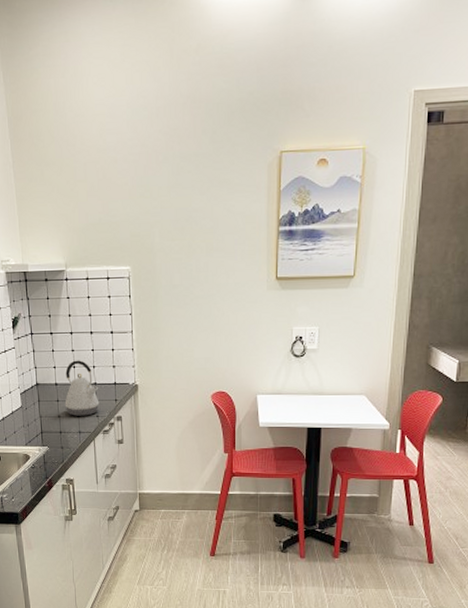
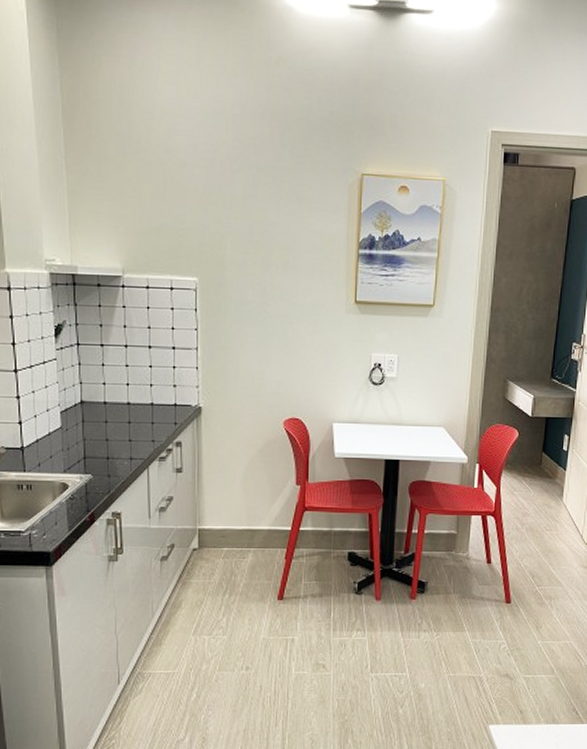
kettle: present [64,360,100,416] -> none [114,377,156,440]

